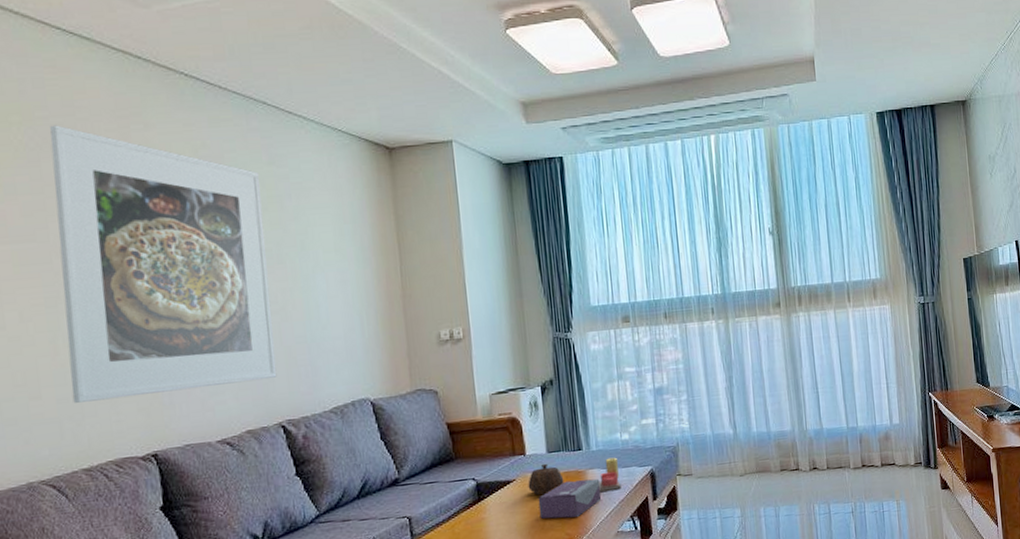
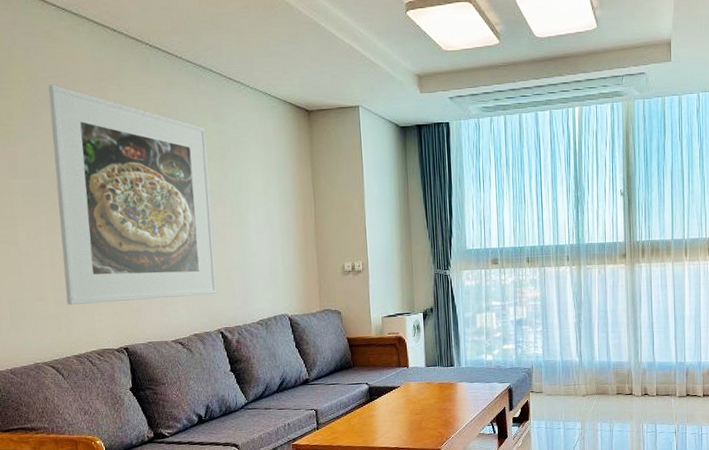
teapot: present [528,463,564,495] -> none [409,375,438,400]
tissue box: present [538,478,602,519] -> none [417,390,468,420]
candle: present [599,457,621,492] -> none [466,374,484,401]

